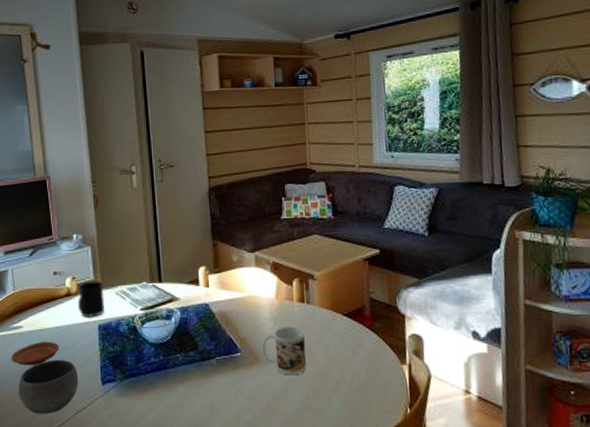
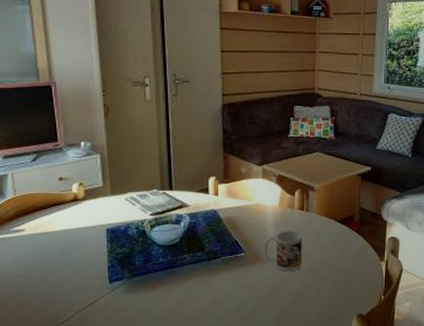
plate: present [11,341,59,366] -> none [12,243,65,267]
bowl: present [18,359,79,414] -> none [20,260,85,312]
mug: present [78,281,105,318] -> none [85,187,114,222]

